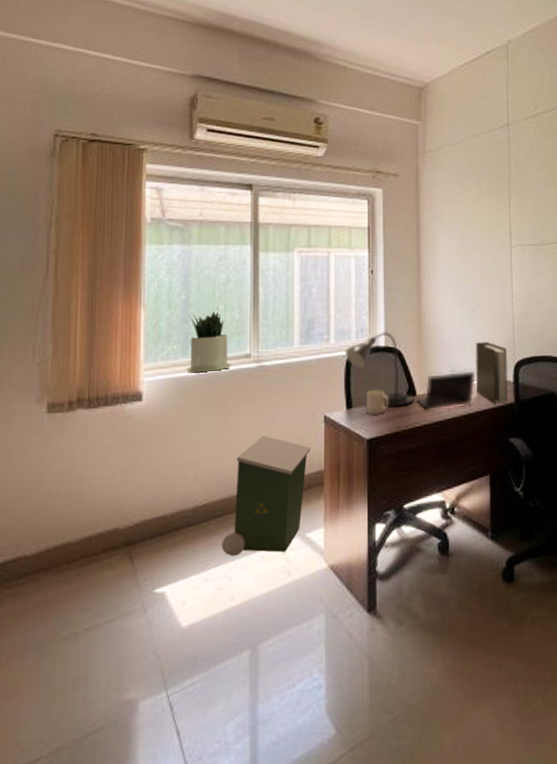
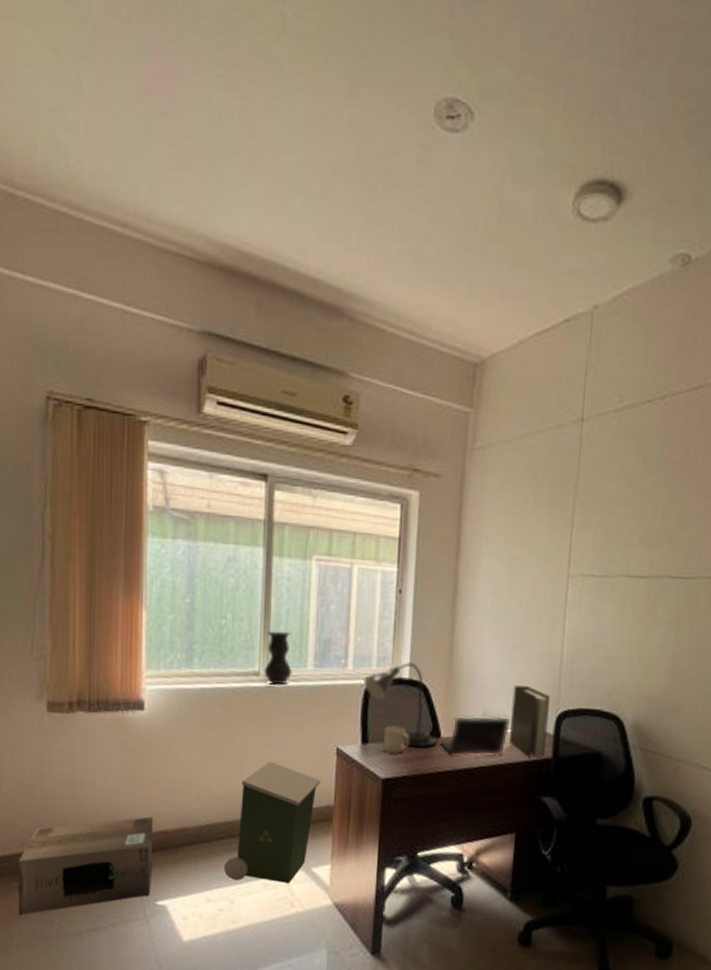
cardboard box: none [10,503,152,625] -> present [18,816,154,915]
planter: present [186,311,231,373] -> none [190,620,239,688]
vase: none [254,316,280,364] -> present [263,631,292,685]

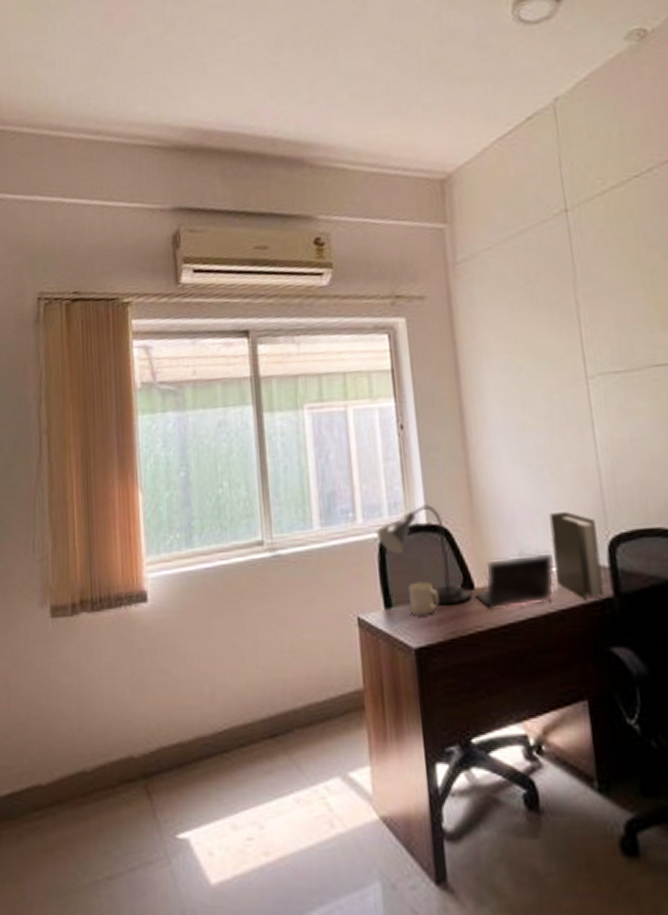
cardboard box: present [18,816,154,915] -> none [28,727,170,866]
trash bin: present [224,761,320,883] -> none [248,643,345,798]
vase: present [263,631,292,685] -> none [267,491,298,553]

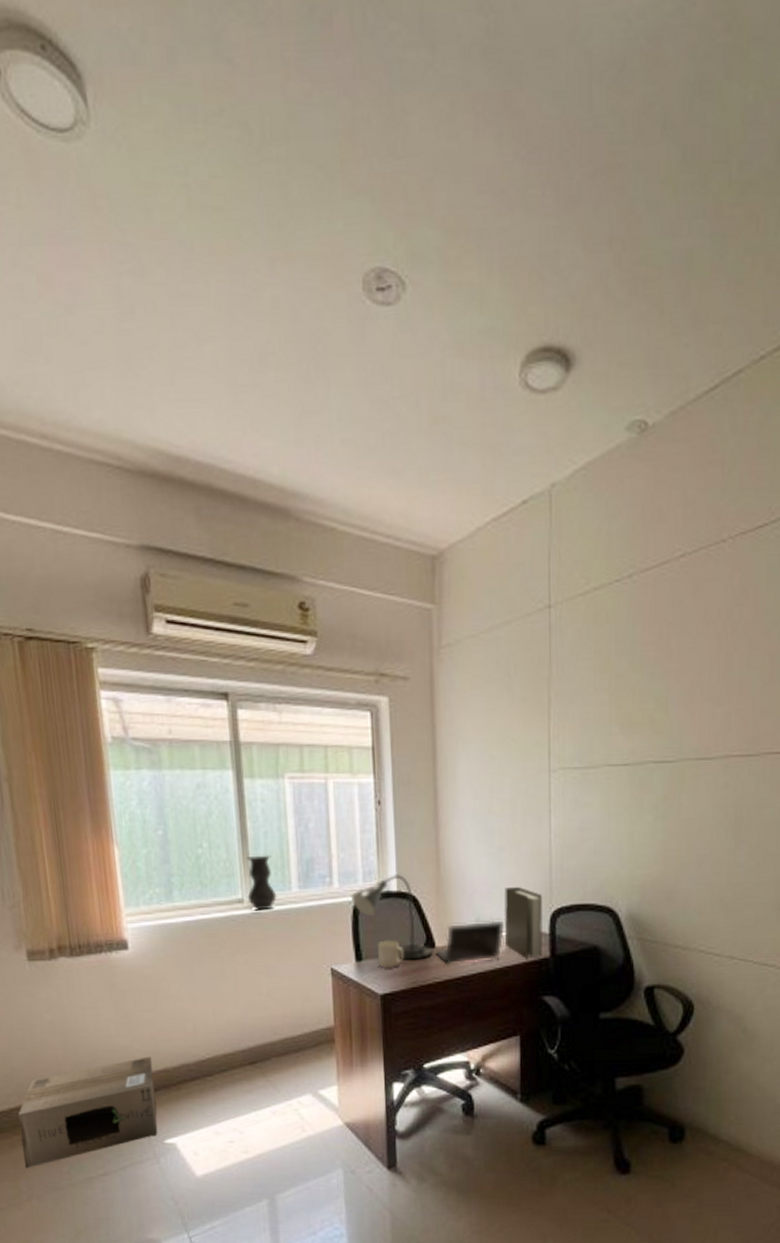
cardboard box: none [28,727,170,866] -> present [18,1056,158,1168]
vase: none [267,491,298,553] -> present [247,855,277,911]

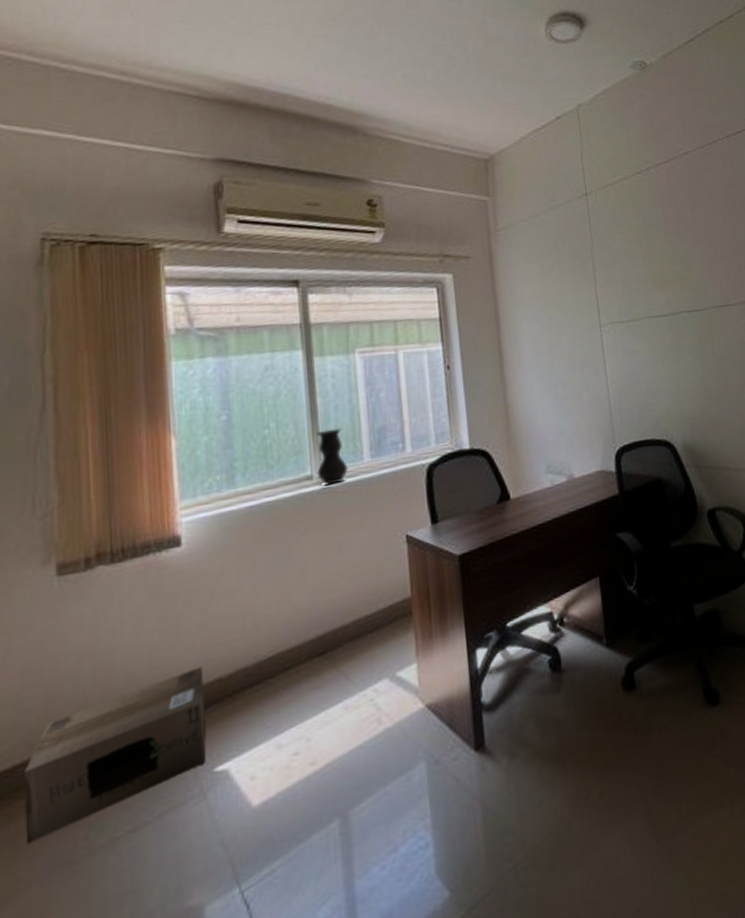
desk lamp: present [350,874,435,960] -> none [423,432,510,516]
mug: present [378,940,404,969] -> none [453,497,480,528]
laptop: present [435,919,504,965] -> none [510,463,575,515]
binder: present [503,887,544,959] -> none [571,431,612,499]

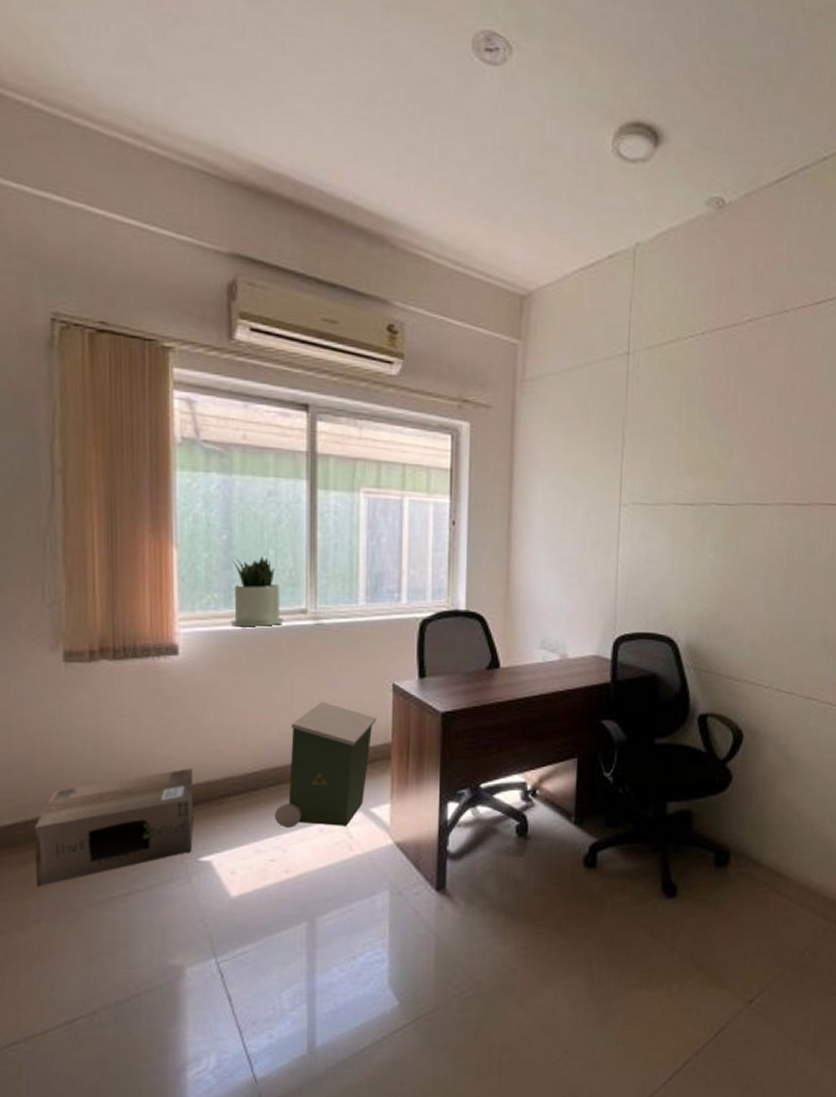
planter: none [233,430,290,506] -> present [229,557,284,628]
trash bin: none [295,566,394,714] -> present [275,701,376,828]
vase: present [317,428,348,485] -> none [311,566,343,622]

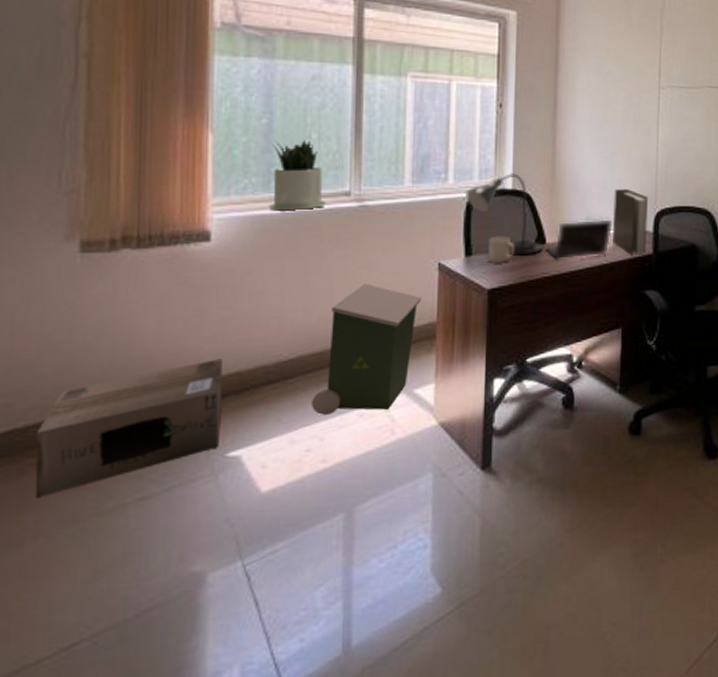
desk lamp: none [417,594,499,679] -> present [464,173,545,256]
mug: none [442,658,468,687] -> present [488,236,514,264]
laptop: none [499,643,568,686] -> present [545,218,612,260]
binder: none [566,613,607,683] -> present [610,189,649,255]

